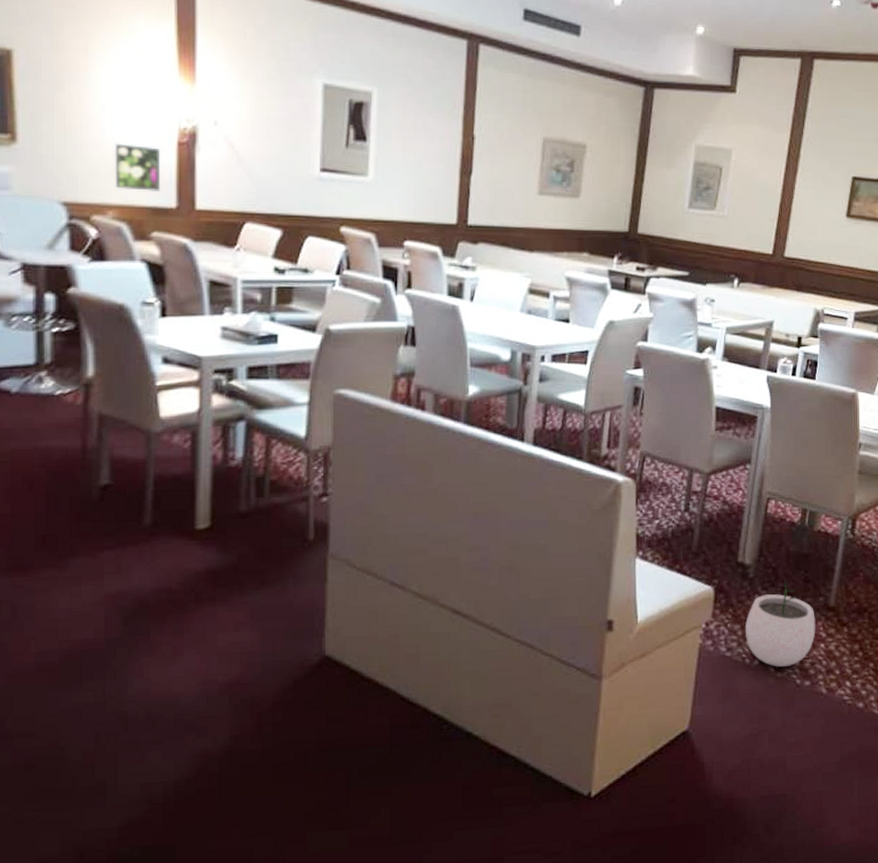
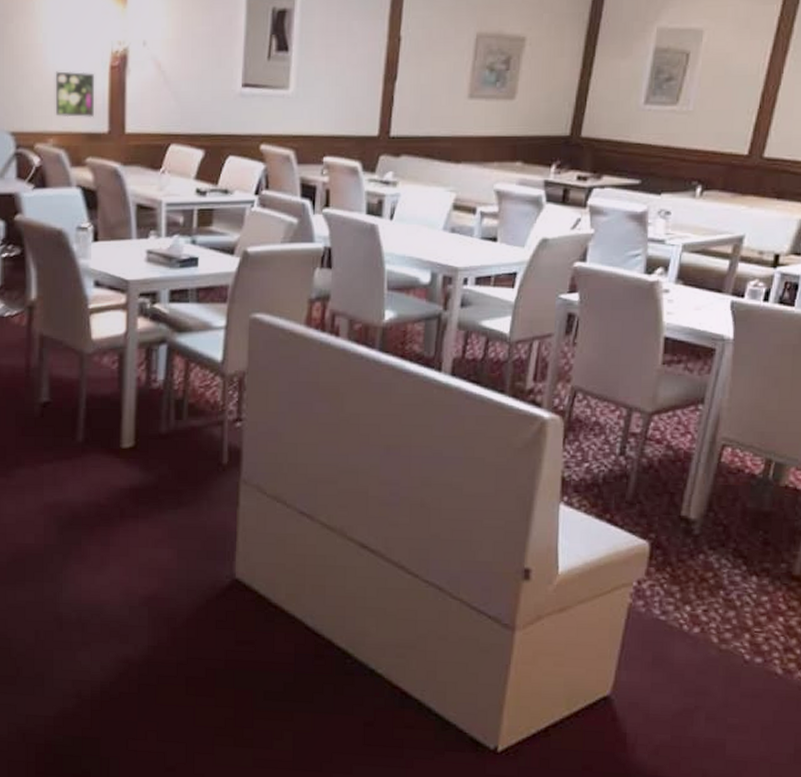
plant pot: present [746,581,816,667] -> none [685,541,774,639]

